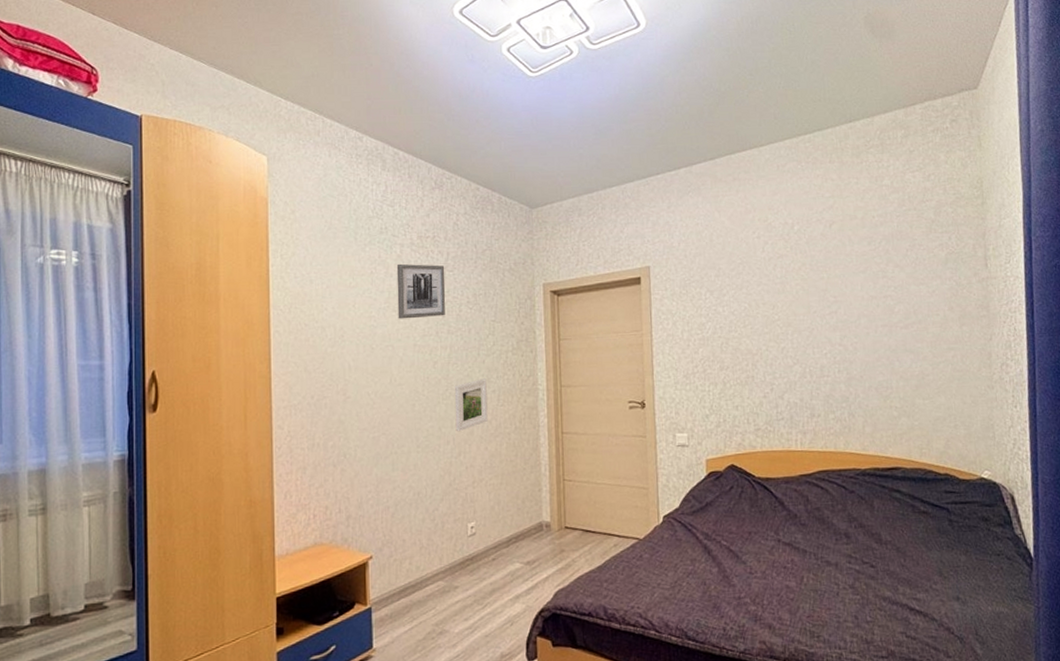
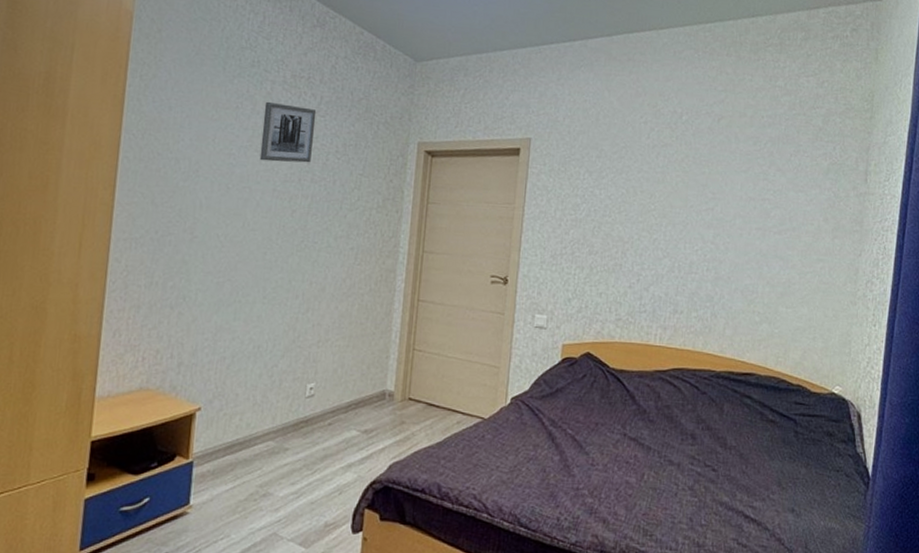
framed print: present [454,378,488,432] -> none [306,234,346,287]

